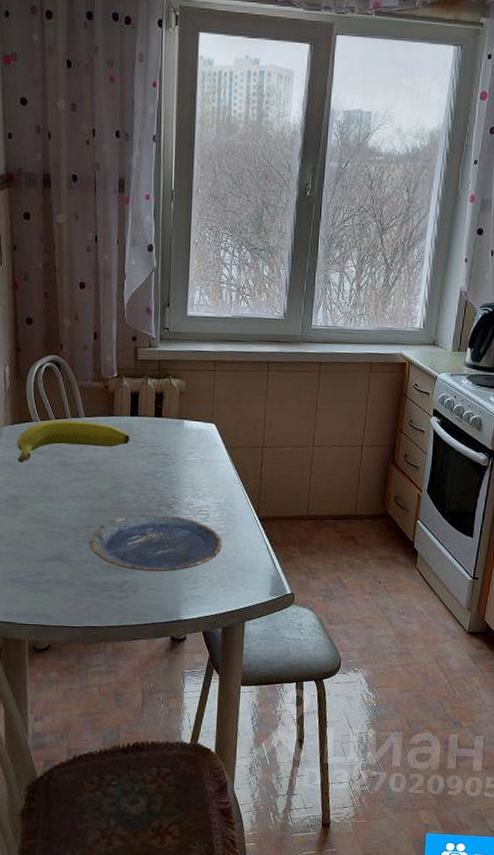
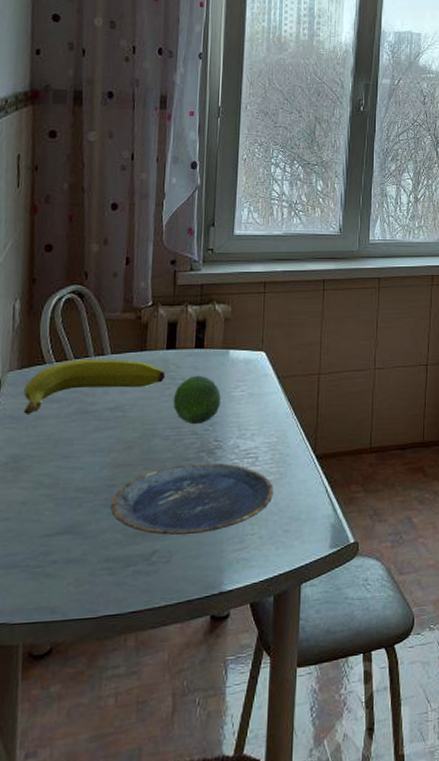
fruit: none [137,440,177,483] -> present [173,375,221,425]

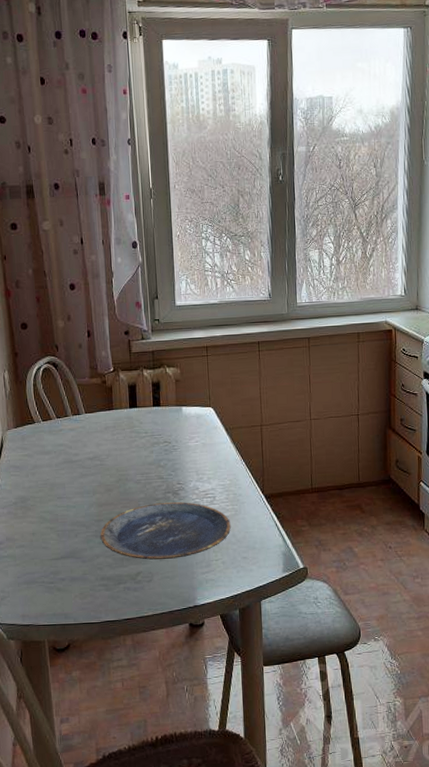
banana: present [24,358,166,415] -> none [21,417,132,465]
fruit: present [173,375,221,425] -> none [139,429,179,471]

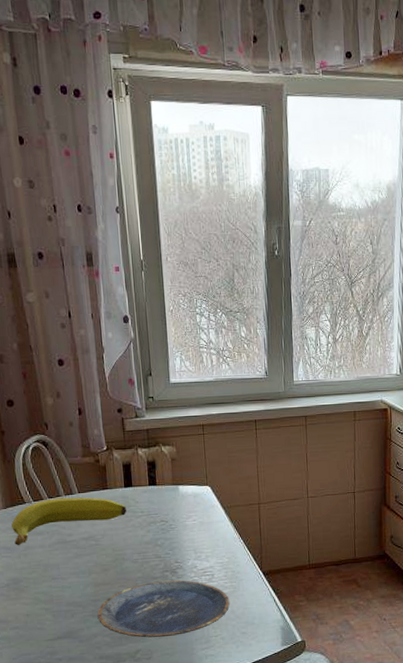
banana: none [21,417,132,465] -> present [11,497,127,546]

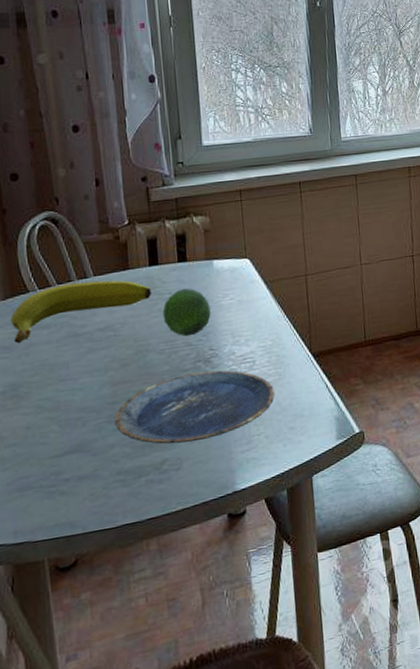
fruit: none [136,508,177,550] -> present [162,288,211,337]

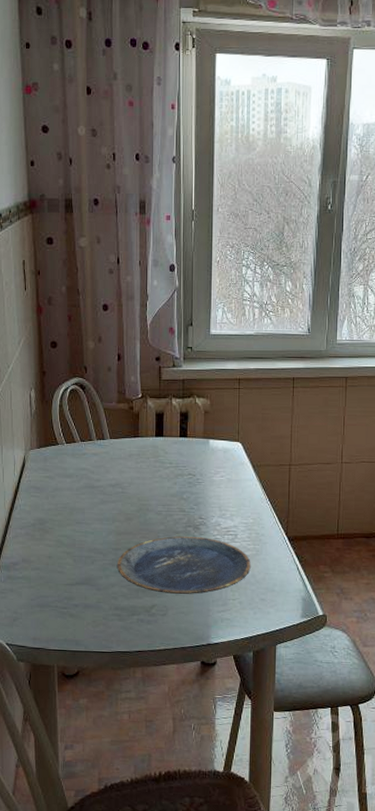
banana: present [11,280,152,344] -> none [43,442,156,487]
fruit: present [162,288,211,337] -> none [163,460,203,503]

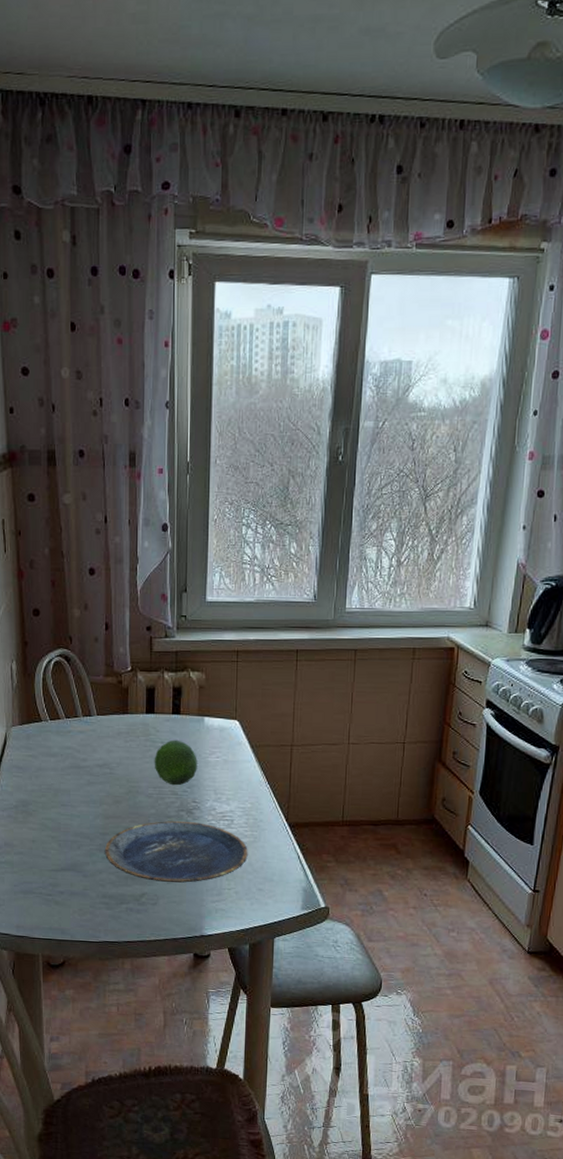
fruit: none [163,460,203,503] -> present [154,739,197,786]

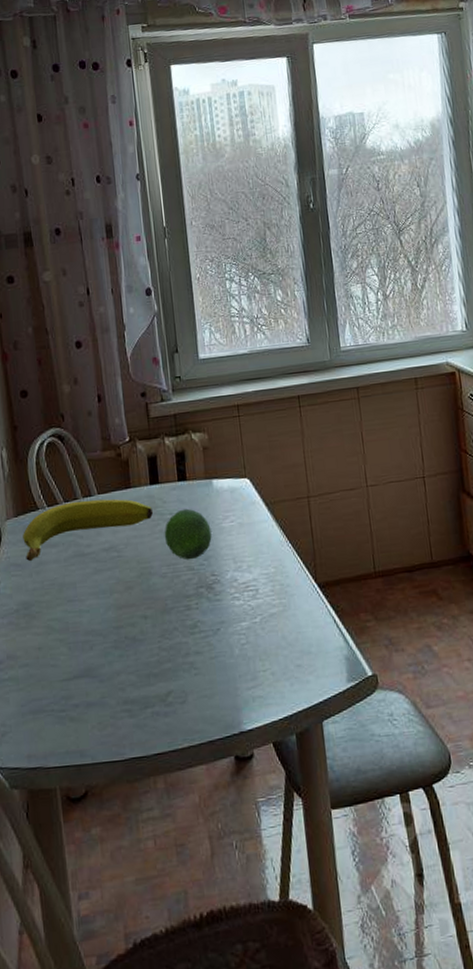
banana: none [26,719,147,767] -> present [23,499,154,562]
plate: present [105,820,248,883] -> none [121,598,280,675]

